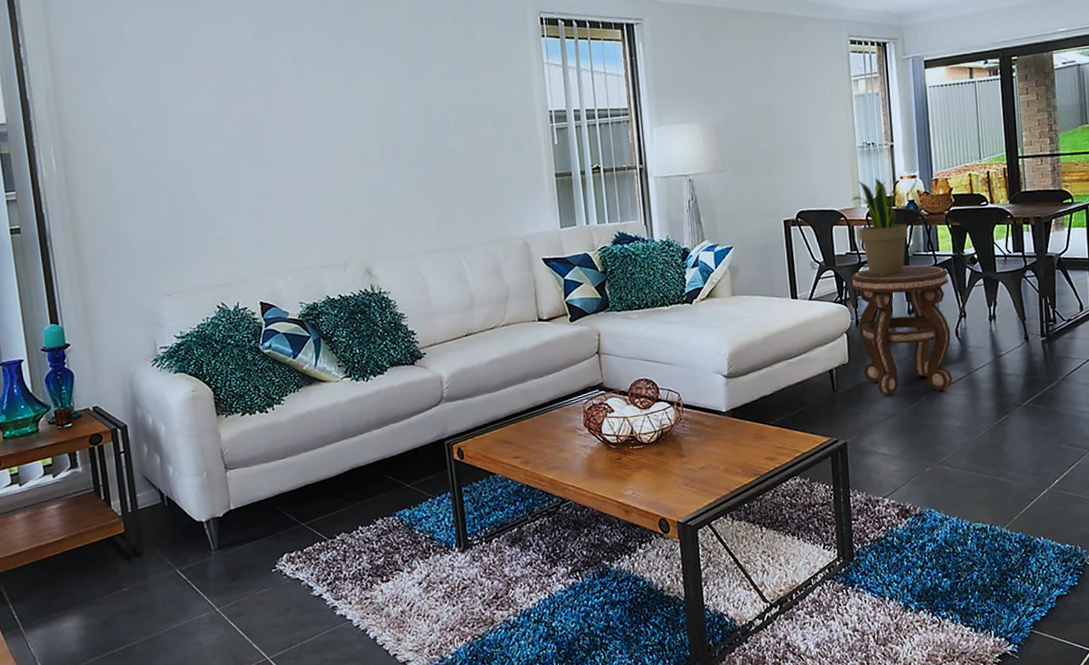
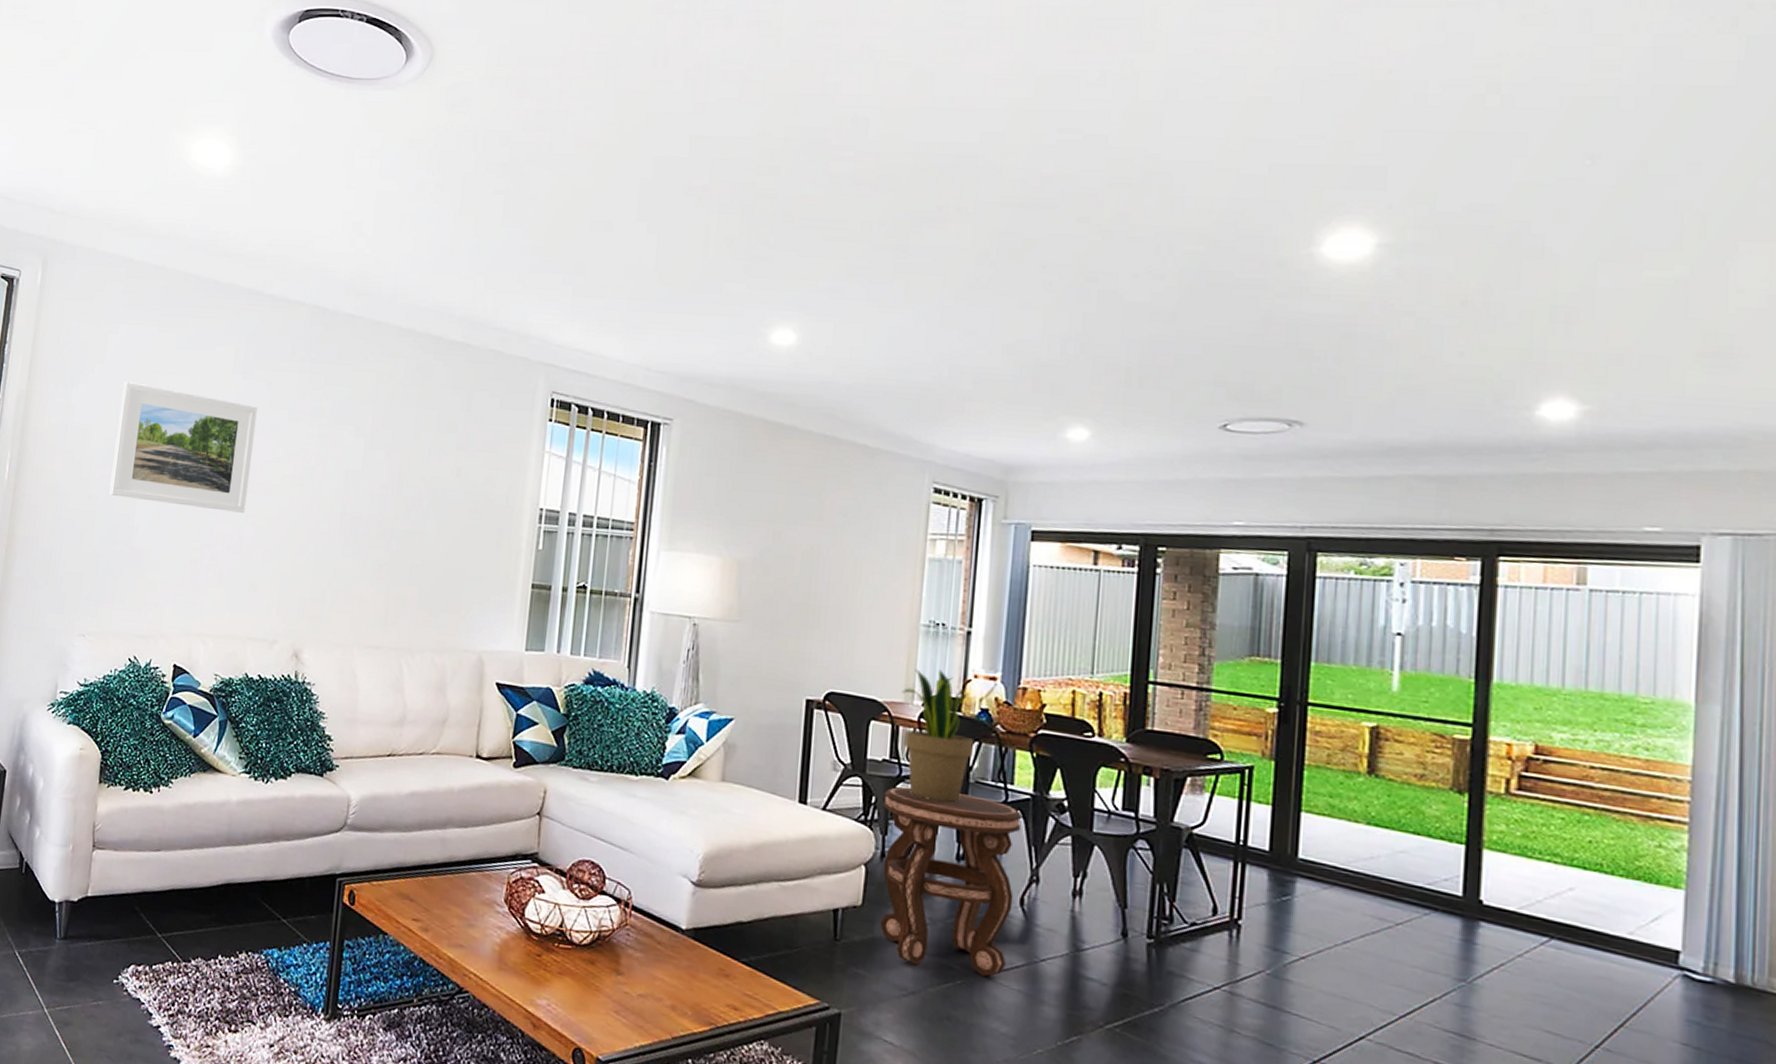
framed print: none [149,63,294,169] -> present [109,382,258,513]

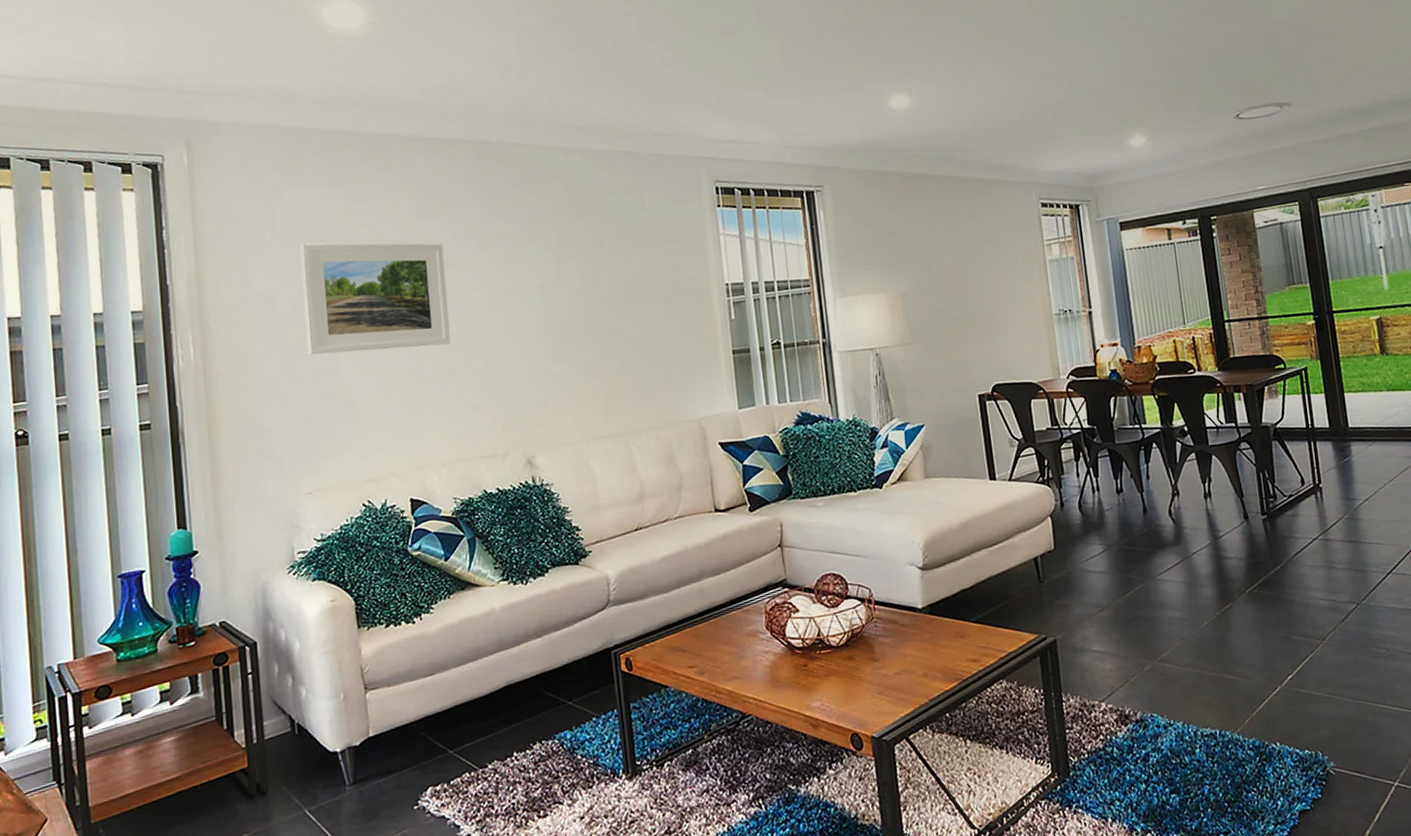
side table: present [880,786,1021,976] -> none [1053,439,1169,585]
potted plant: present [902,669,975,803] -> none [1050,347,1113,452]

